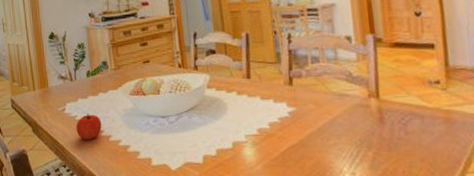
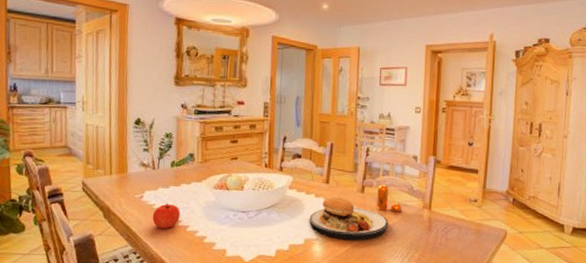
plate: none [234,90,329,141] -> present [309,195,389,241]
pepper shaker: none [308,72,342,104] -> present [377,184,402,212]

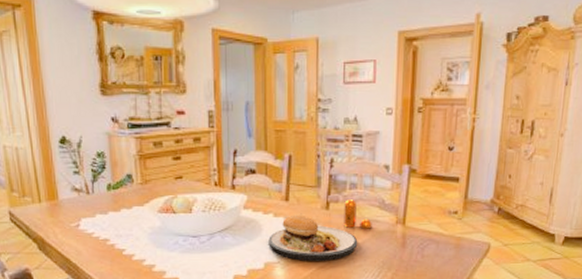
apple: present [152,202,181,230] -> none [92,230,124,260]

